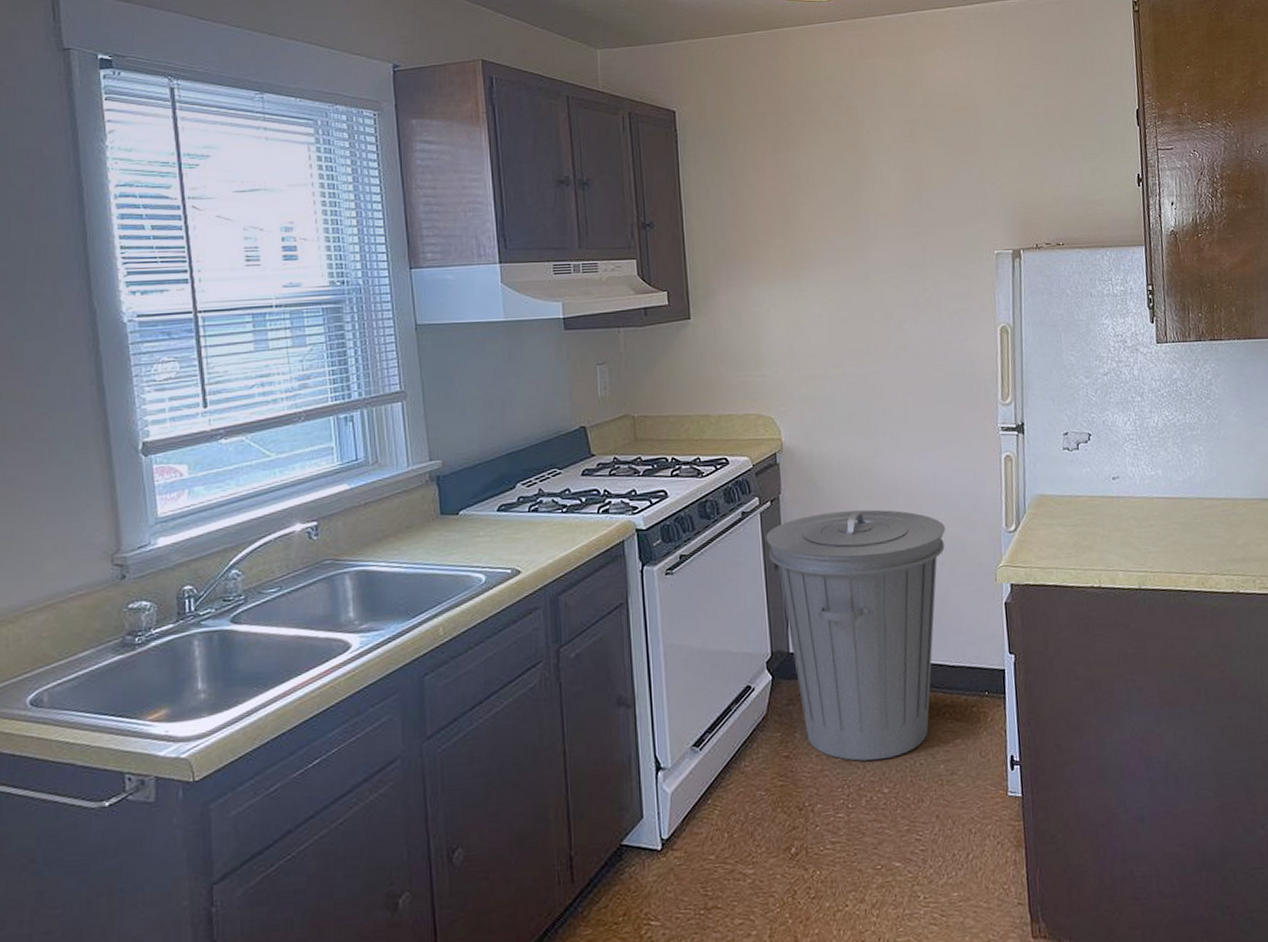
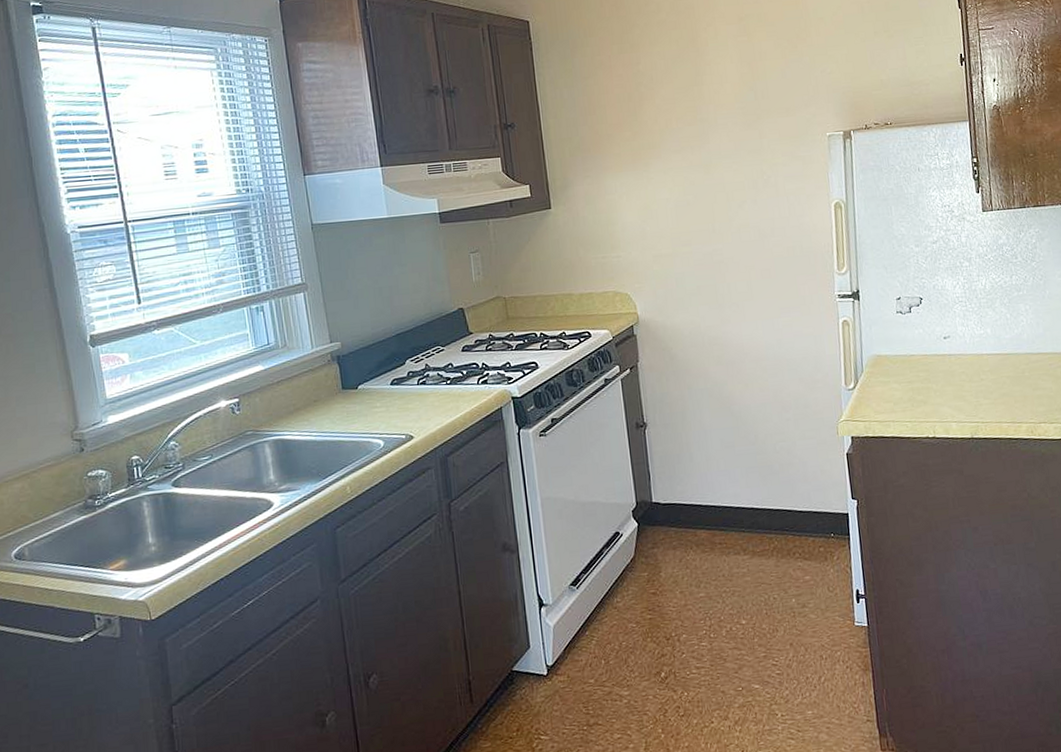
trash can: present [765,509,946,761] -> none [627,373,790,596]

